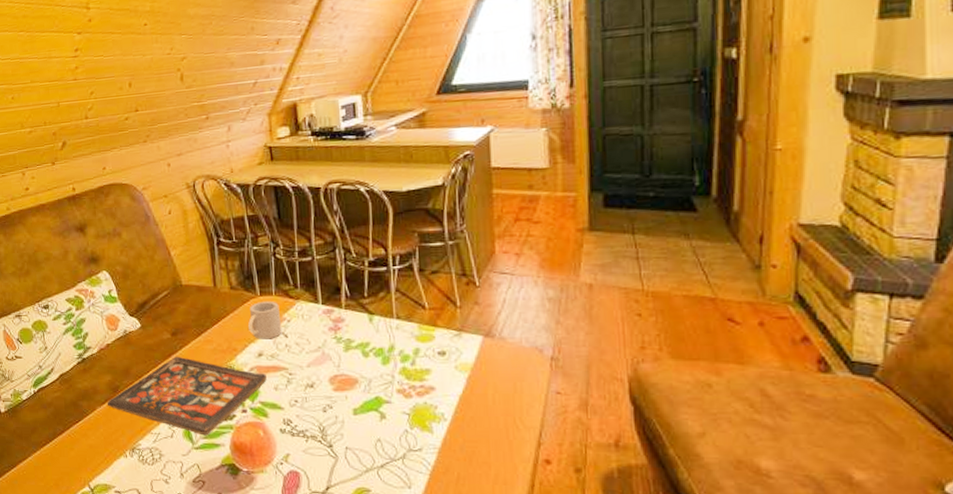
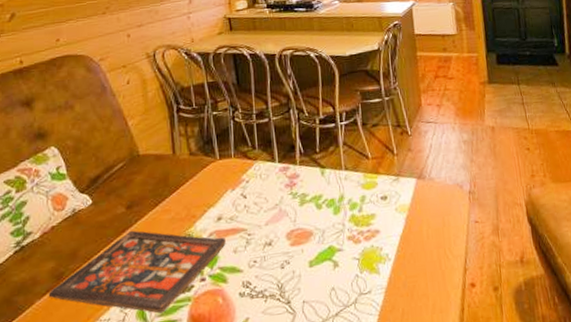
mug: present [247,300,282,339] -> none [207,163,241,203]

